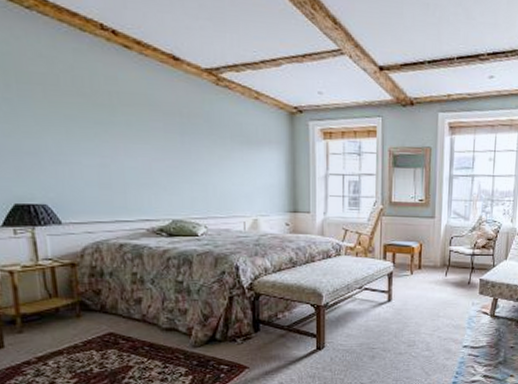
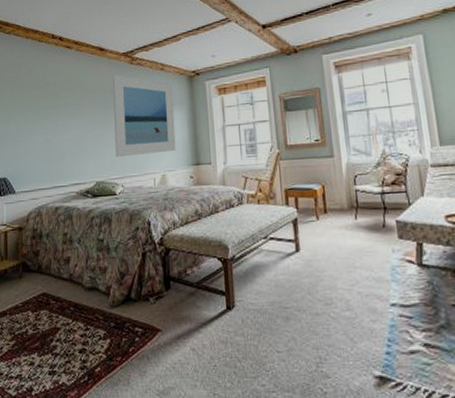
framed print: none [192,95,271,196] -> present [113,74,176,158]

